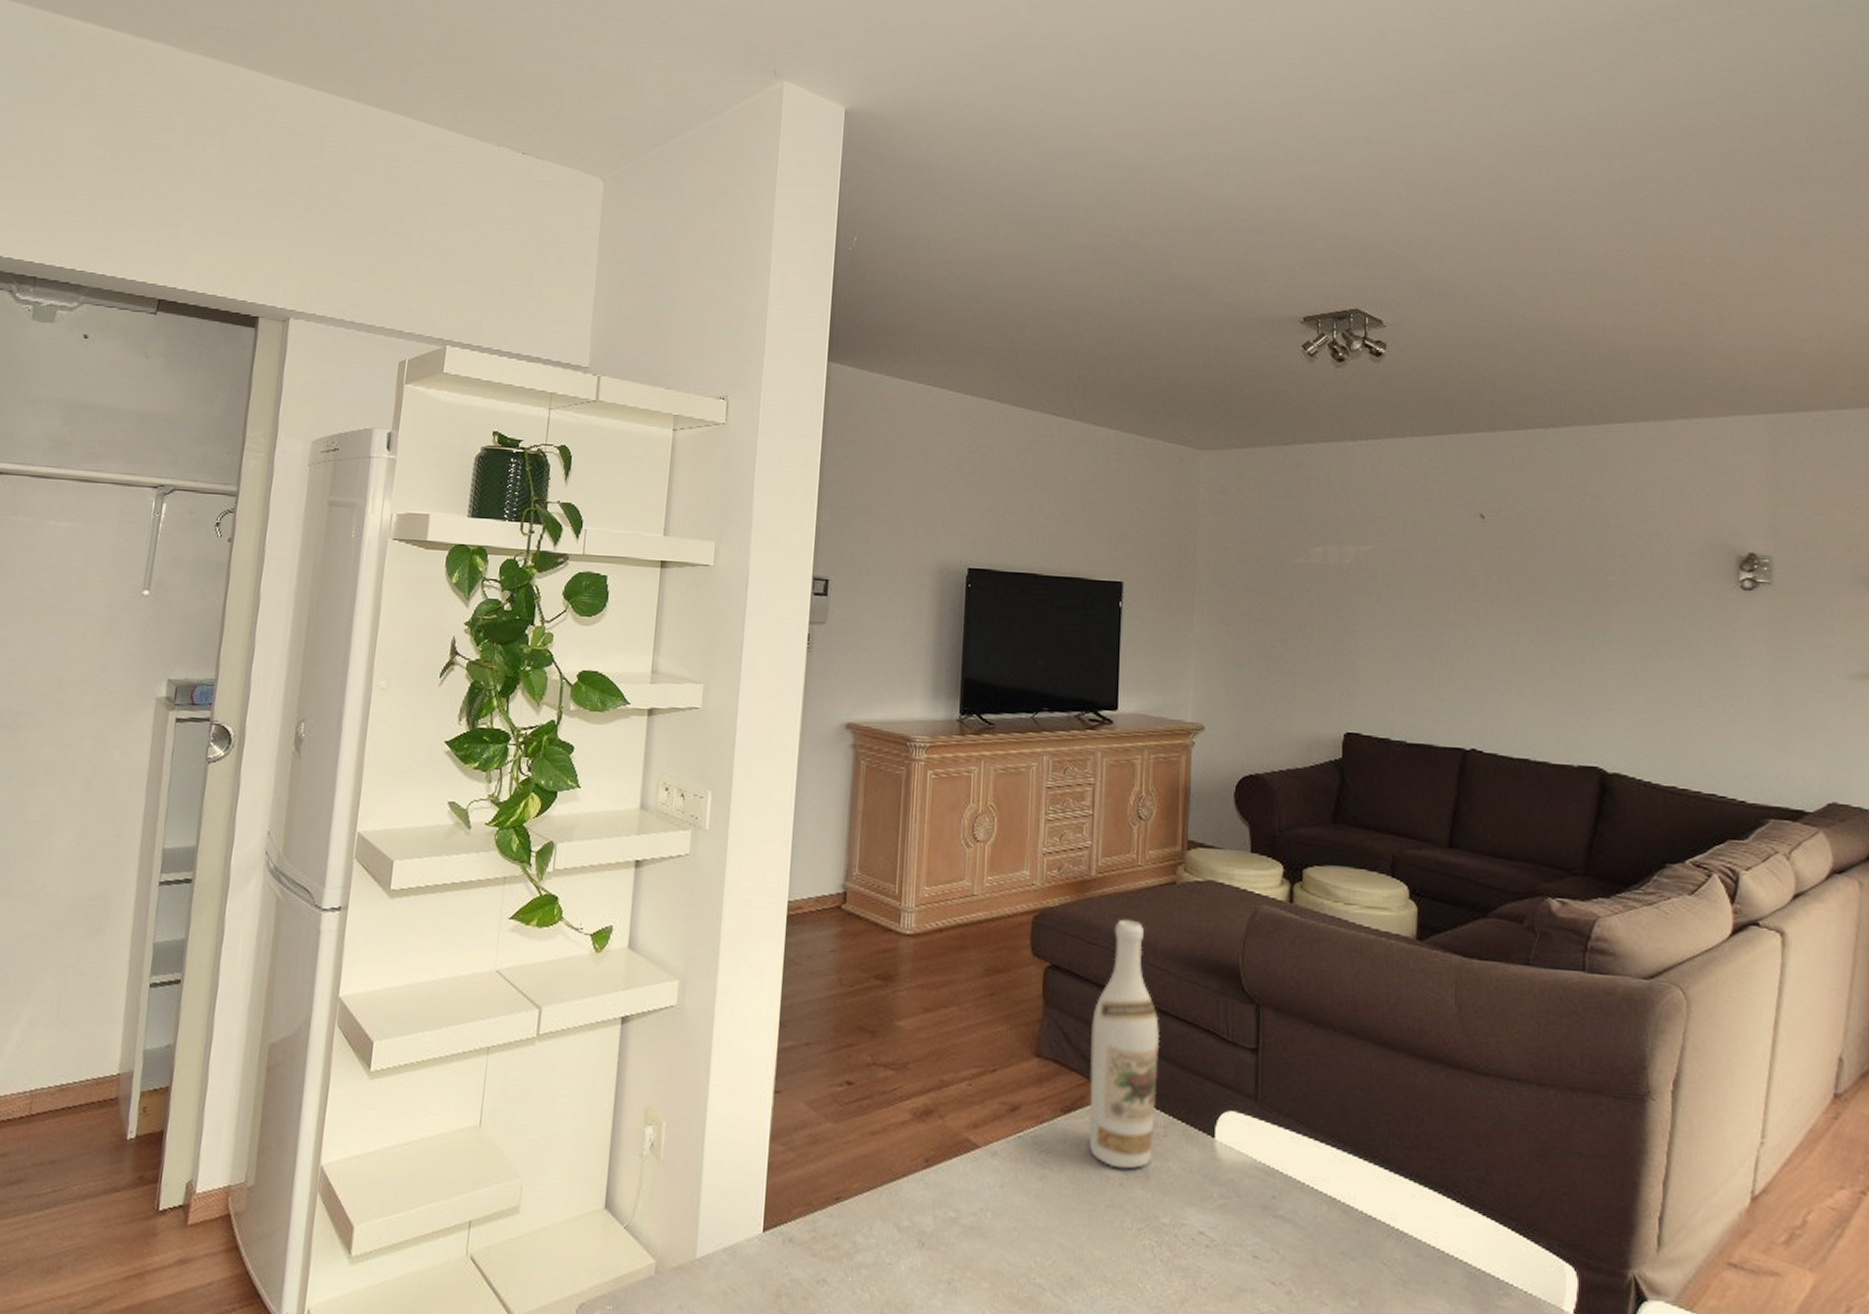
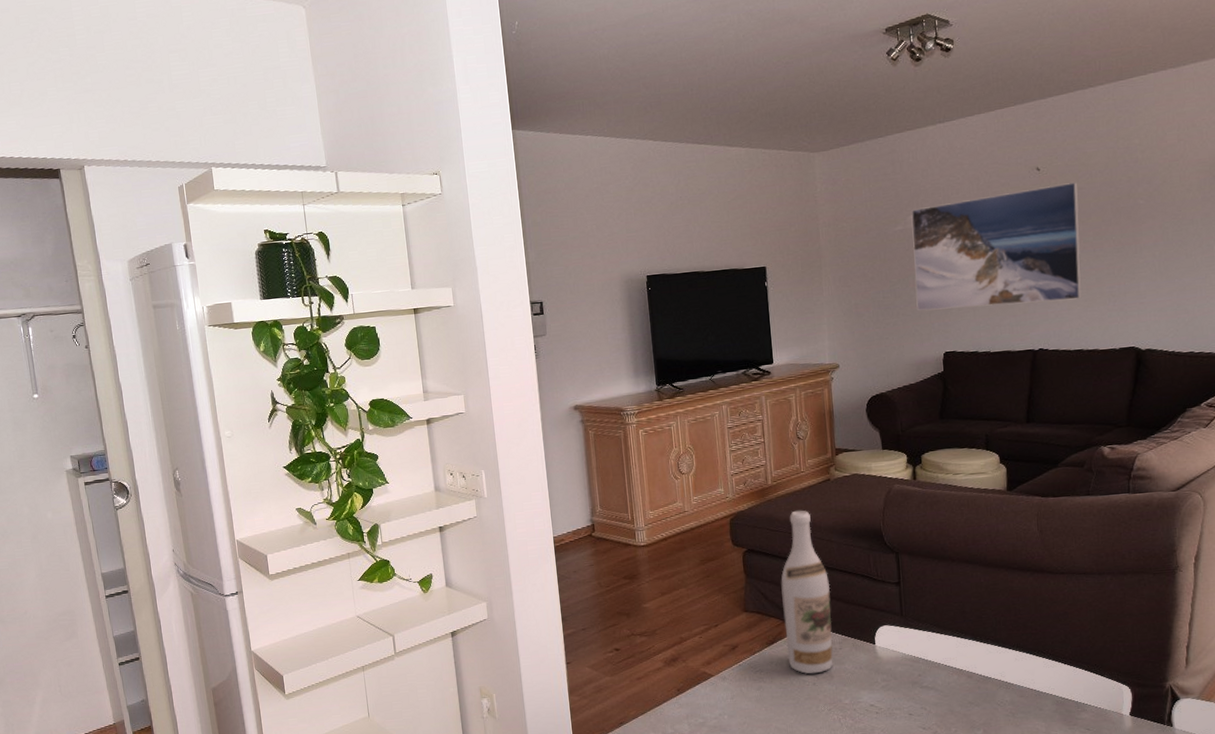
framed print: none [1314,539,1532,691] -> present [911,182,1082,311]

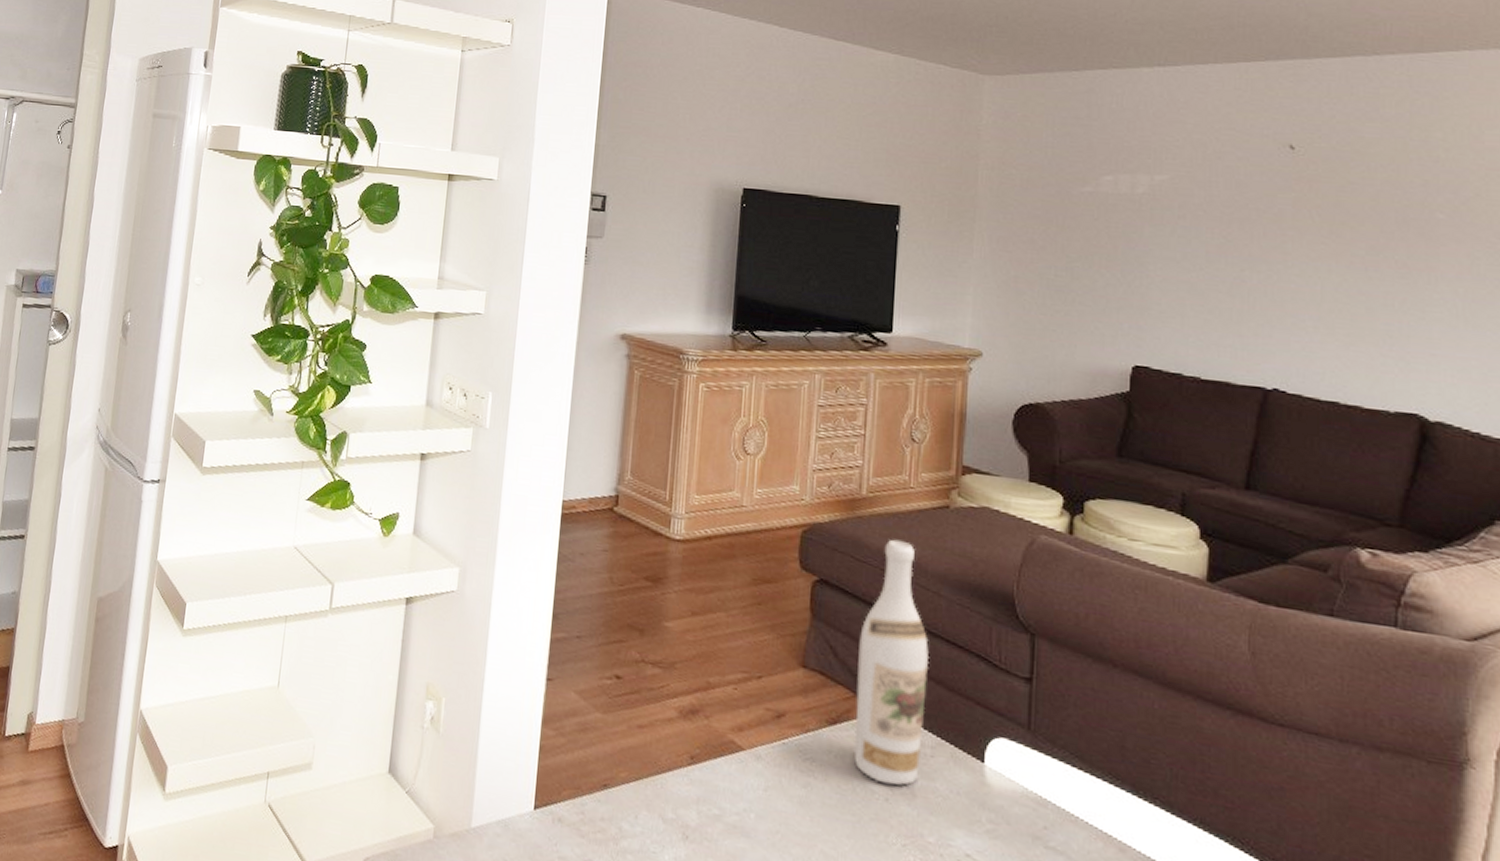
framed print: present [911,182,1082,311] -> none [1101,168,1349,331]

